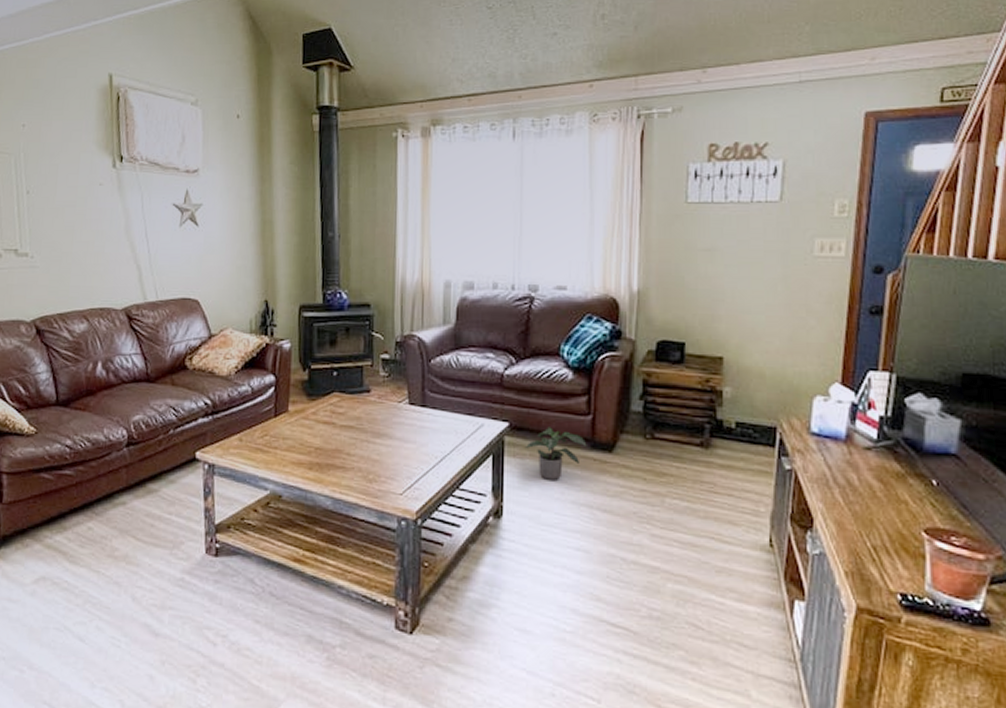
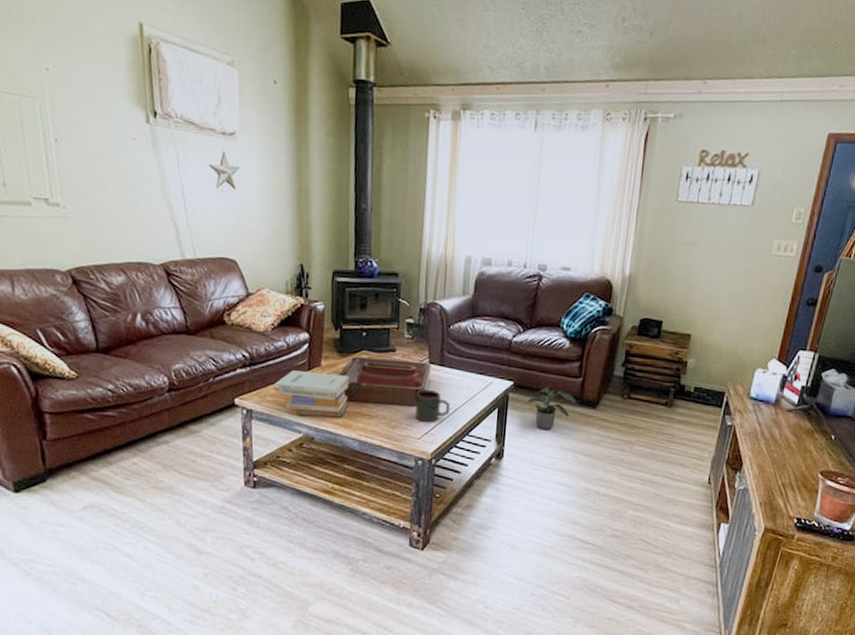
books: none [237,418,320,471] -> present [273,370,350,418]
decorative tray: none [307,400,411,455] -> present [338,356,431,406]
mug: none [394,435,436,474] -> present [414,390,451,422]

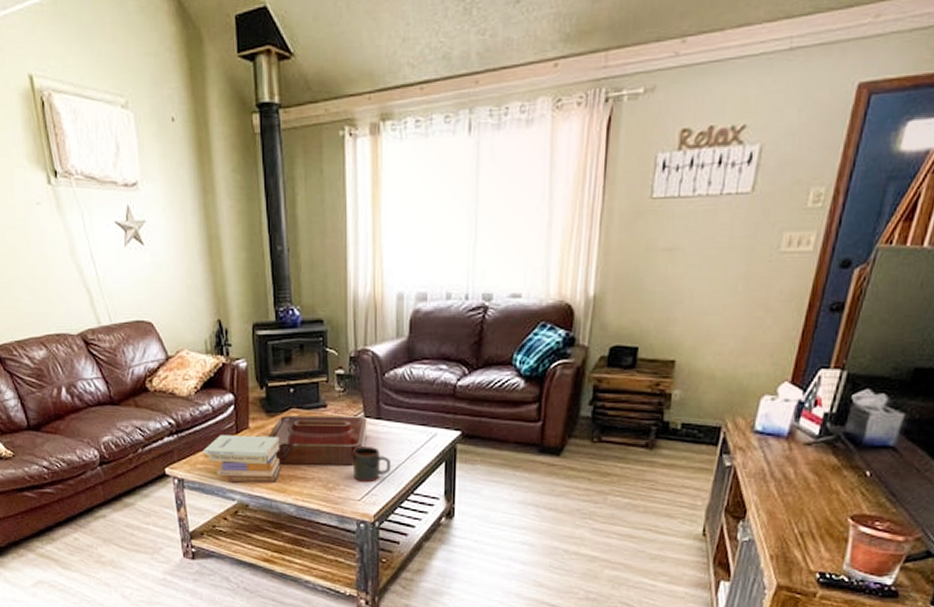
potted plant: present [525,386,576,431] -> none [476,434,536,484]

